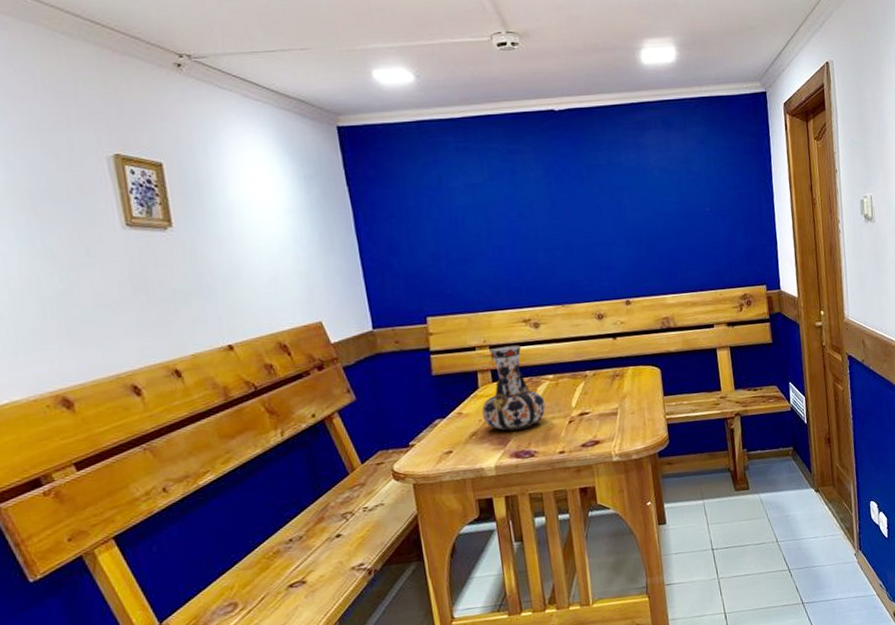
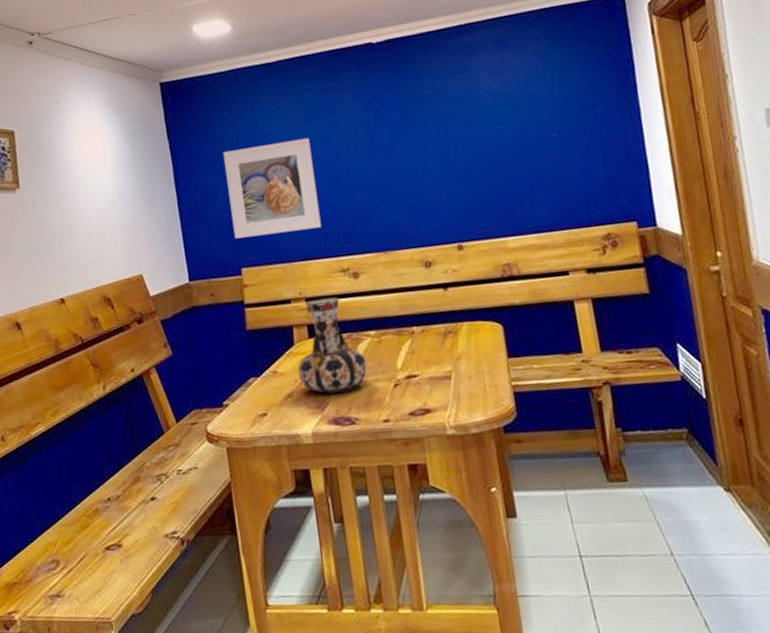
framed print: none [406,195,505,289] -> present [222,138,321,239]

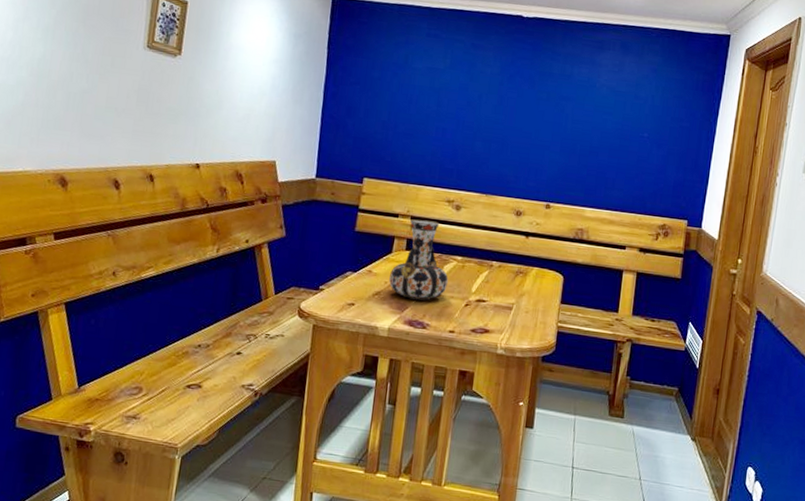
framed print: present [222,138,321,239] -> none [364,73,449,161]

